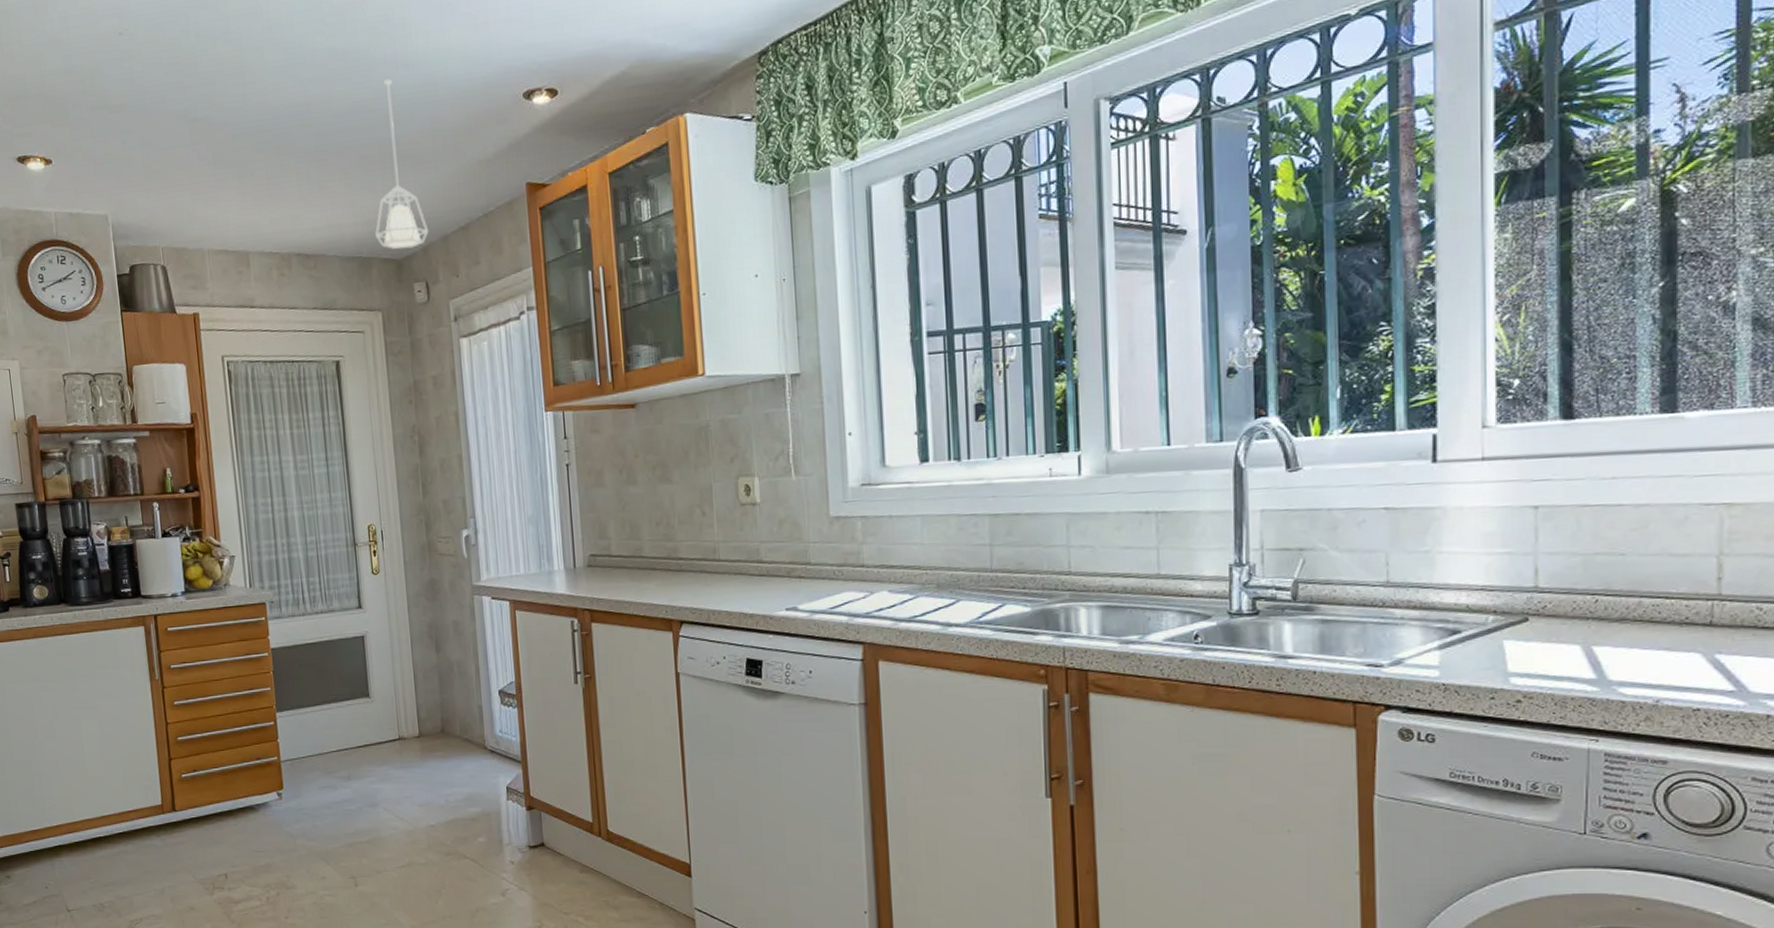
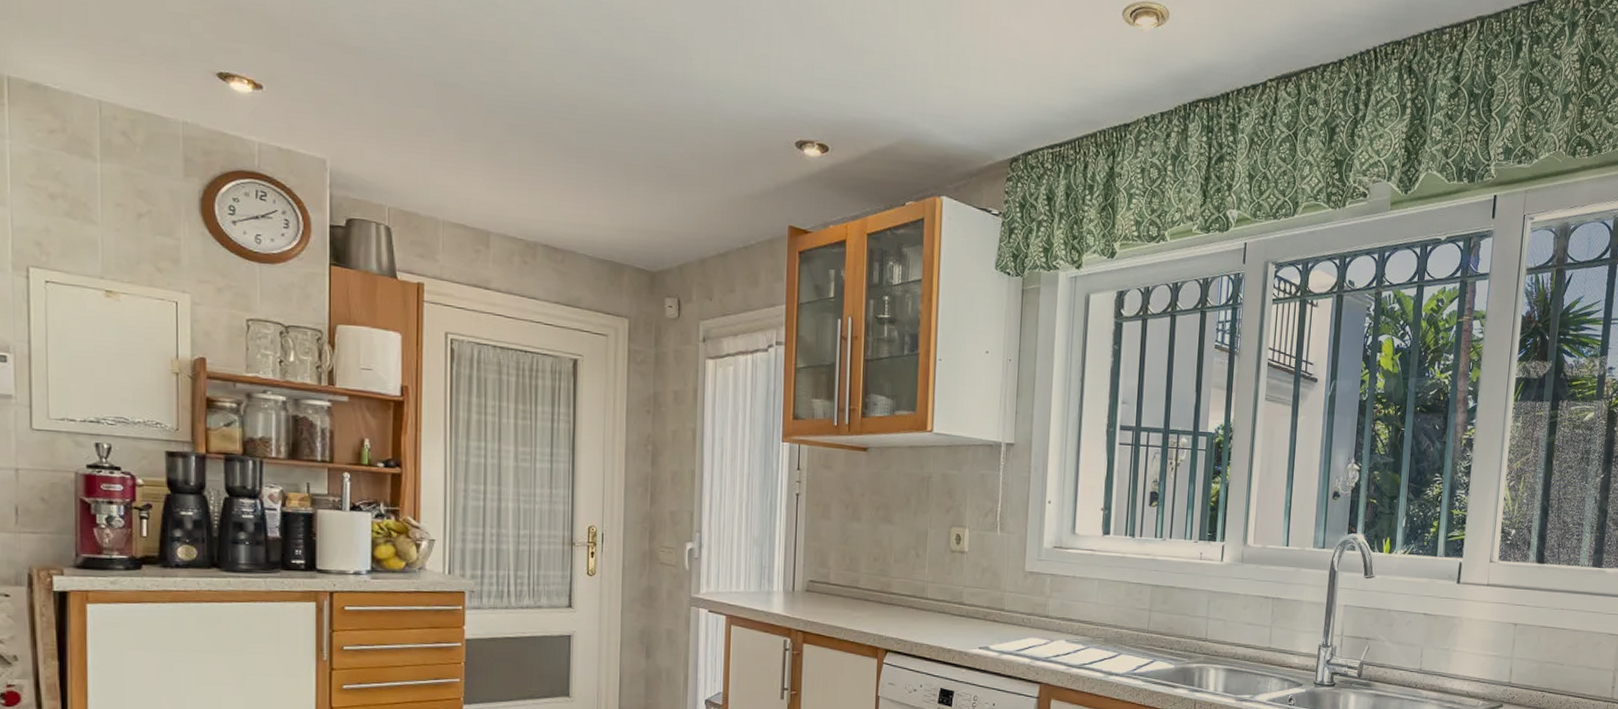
pendant lamp: present [375,79,429,249] -> none [631,95,687,264]

